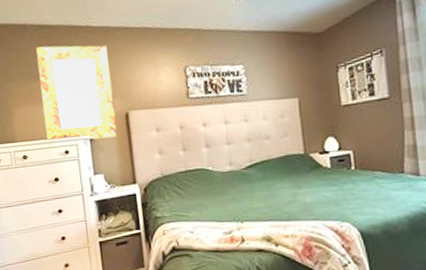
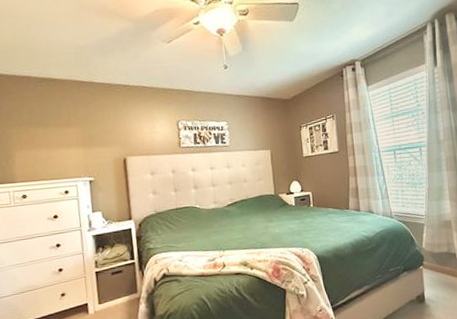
home mirror: present [36,45,117,139] -> none [39,97,115,181]

